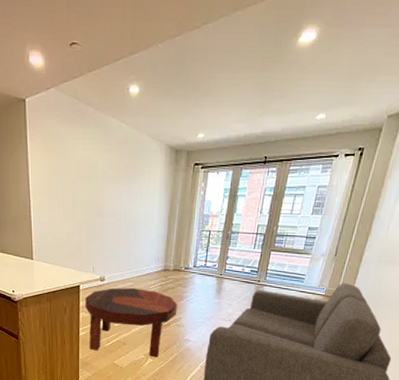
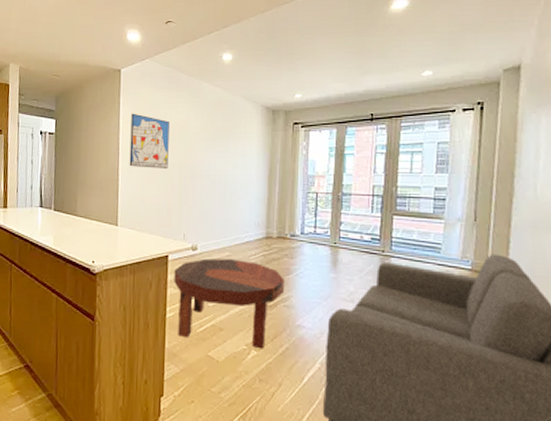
wall art: none [39,148,77,206] -> present [129,113,169,169]

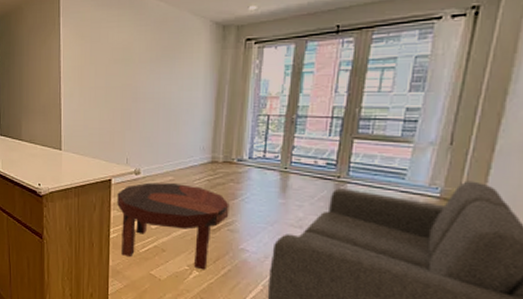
wall art: present [129,113,169,169] -> none [71,34,111,92]

